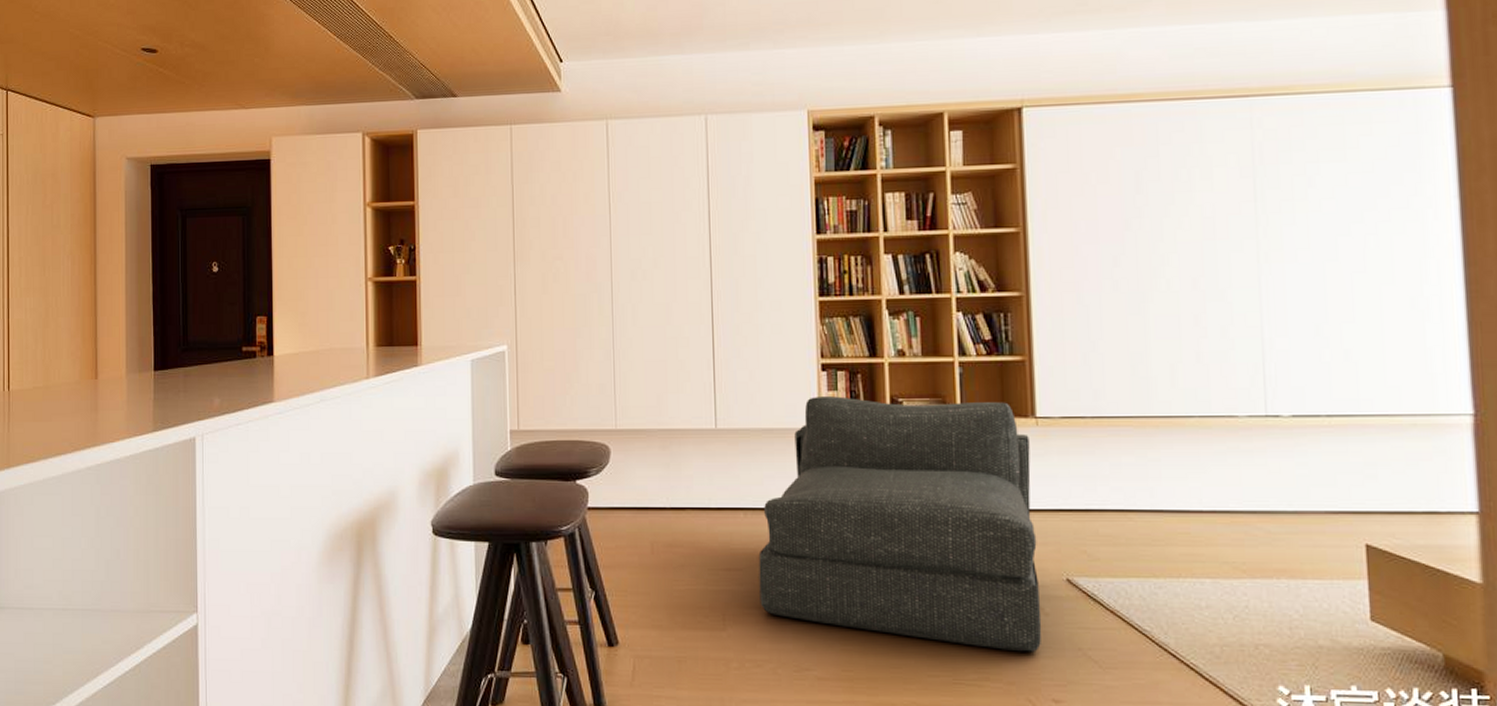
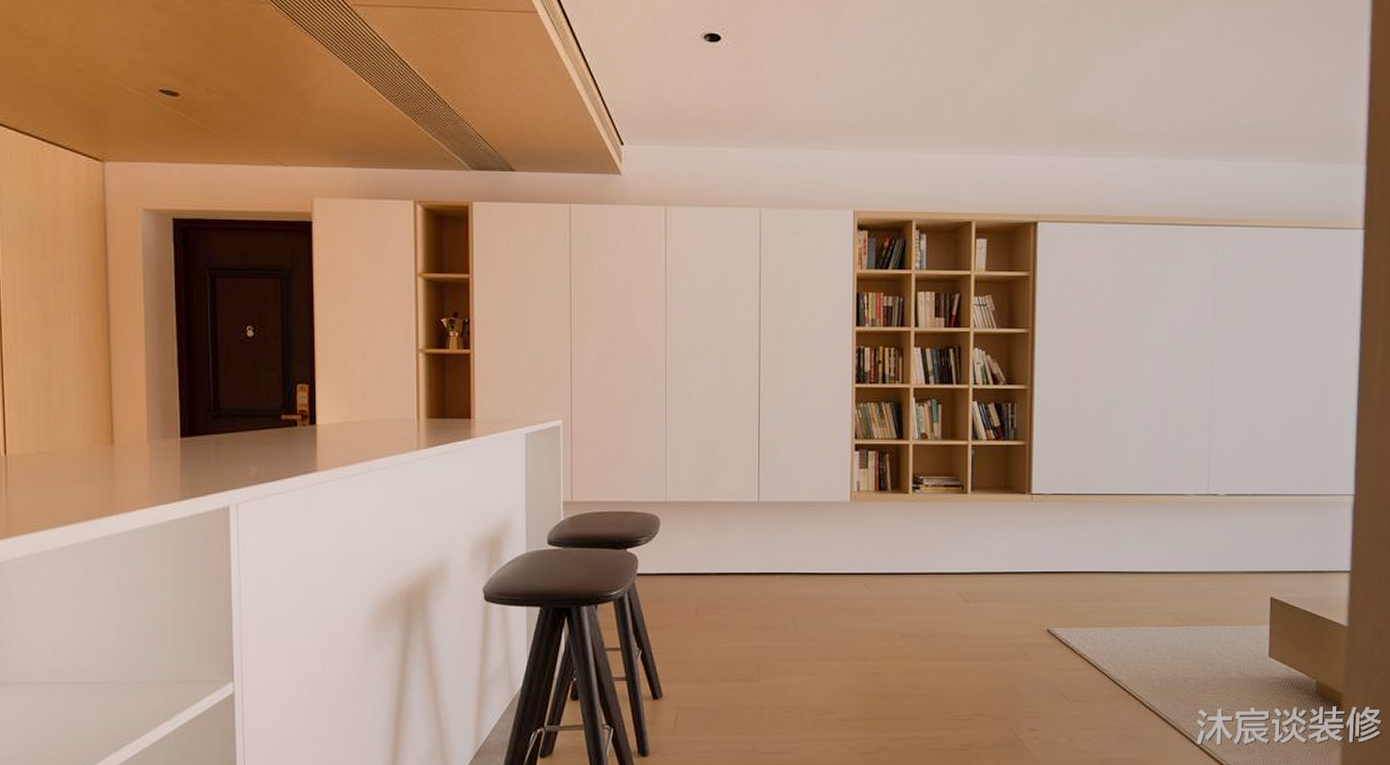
armchair: present [758,396,1042,652] -> none [792,474,1026,691]

